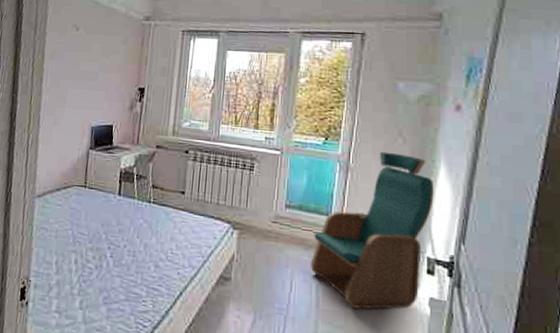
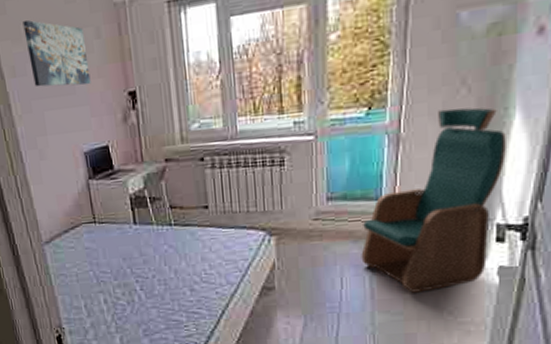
wall art: none [66,22,115,76] -> present [23,20,91,87]

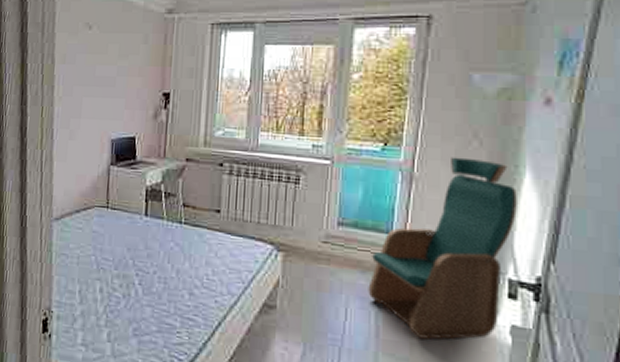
wall art: present [23,20,91,87] -> none [80,20,133,81]

